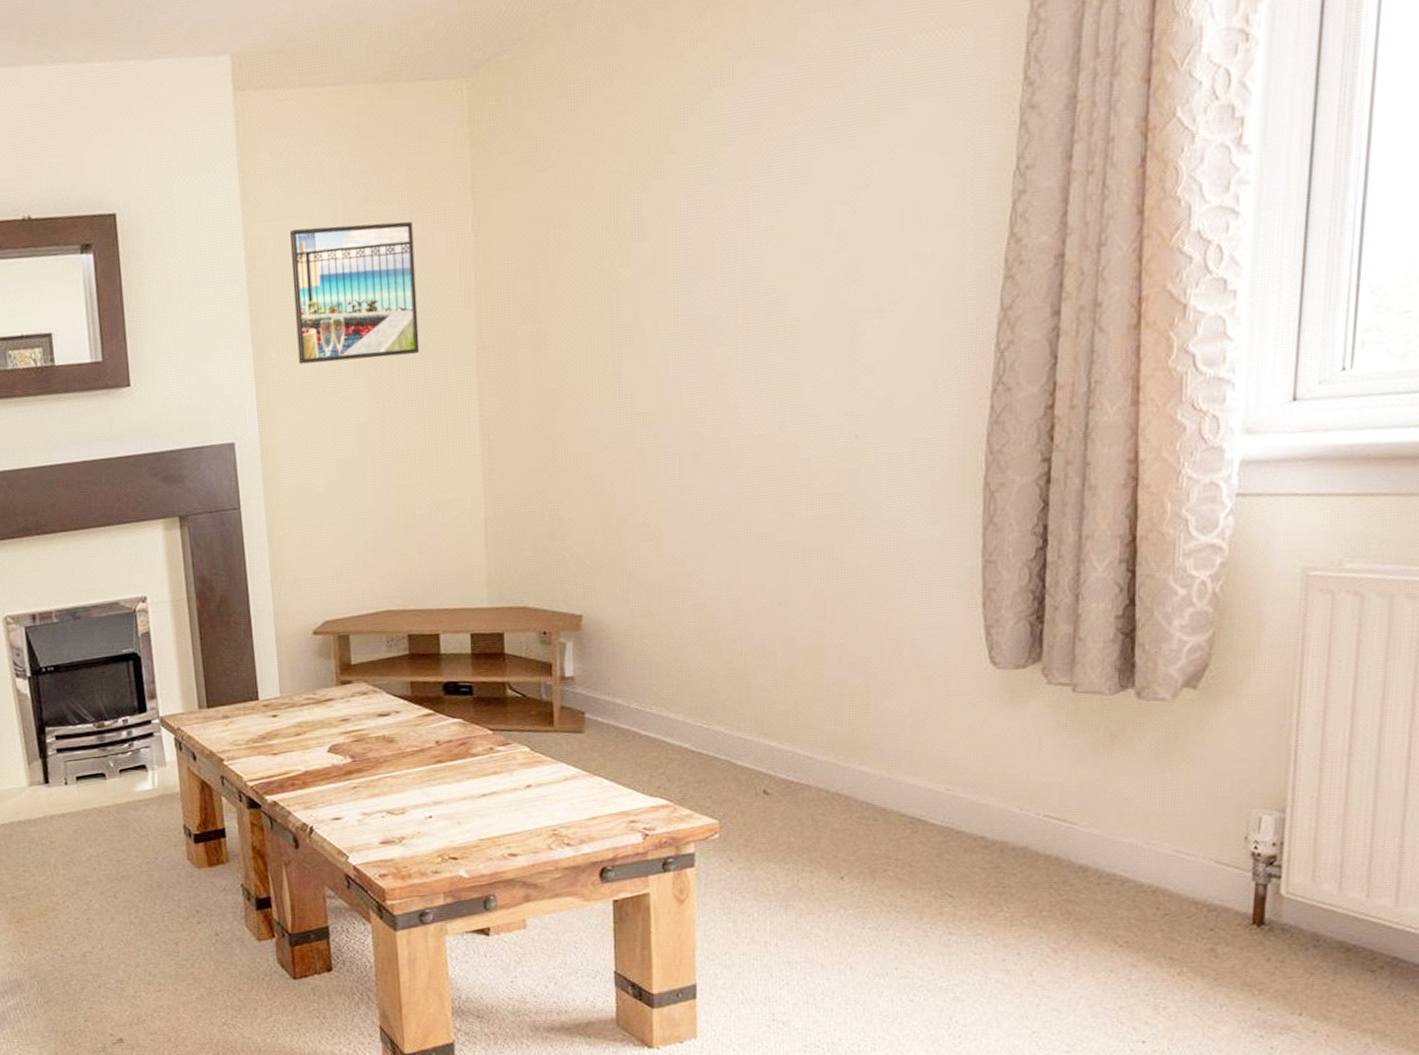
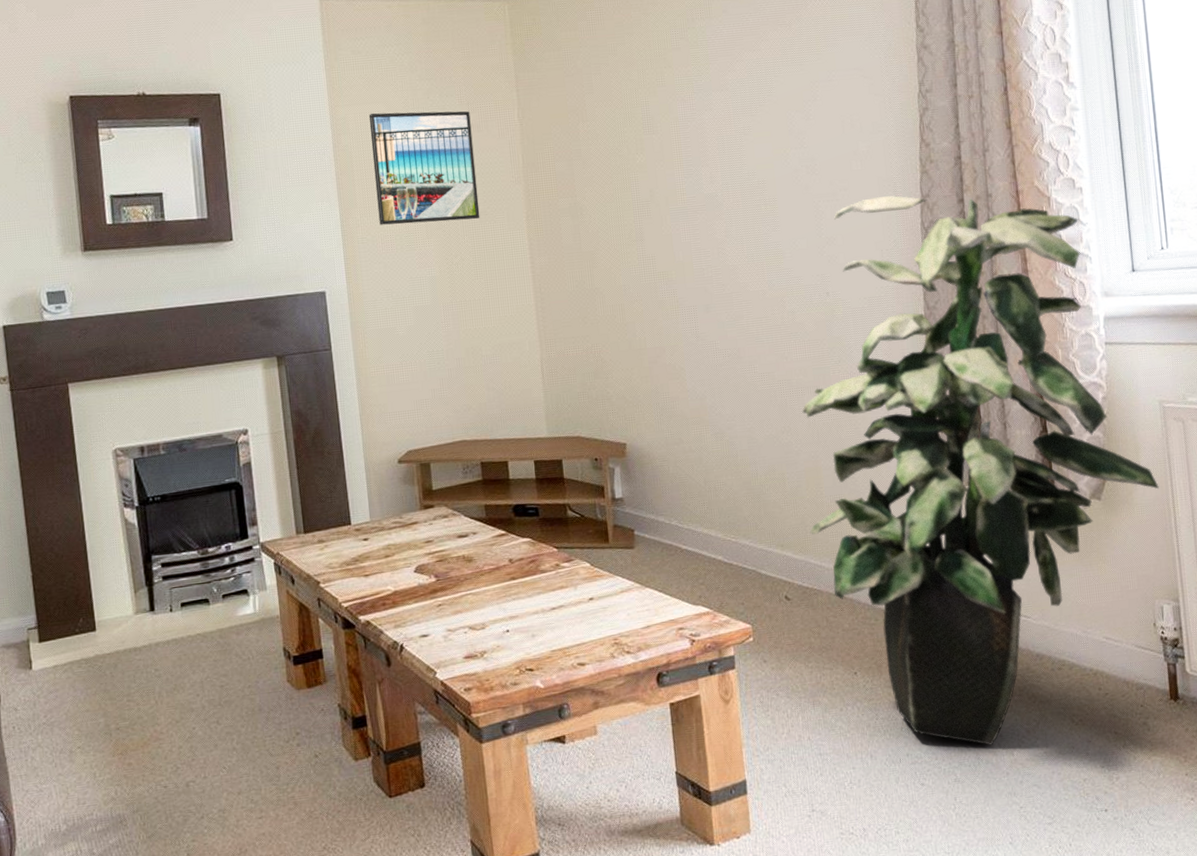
indoor plant: none [802,309,1283,965] -> present [802,195,1159,747]

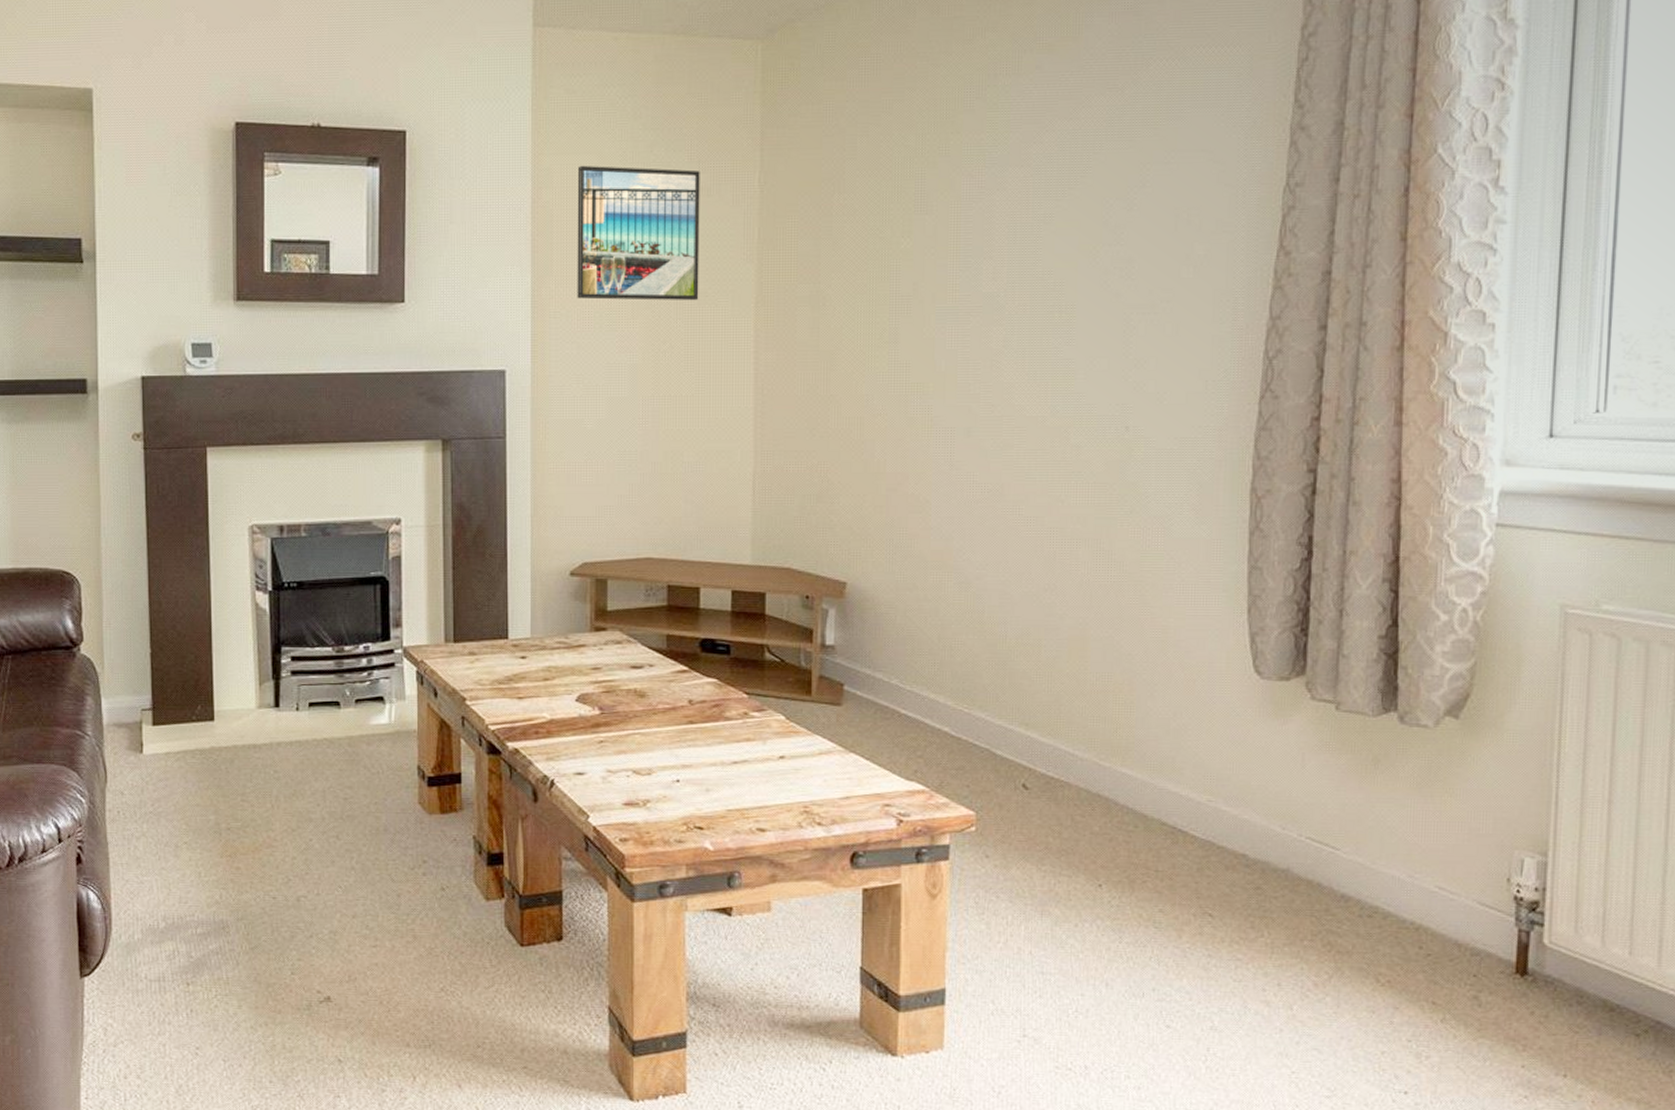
indoor plant: present [802,195,1159,747] -> none [1064,313,1543,995]

